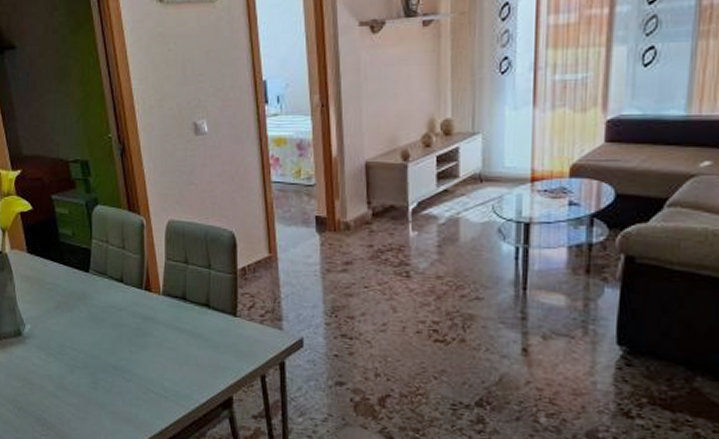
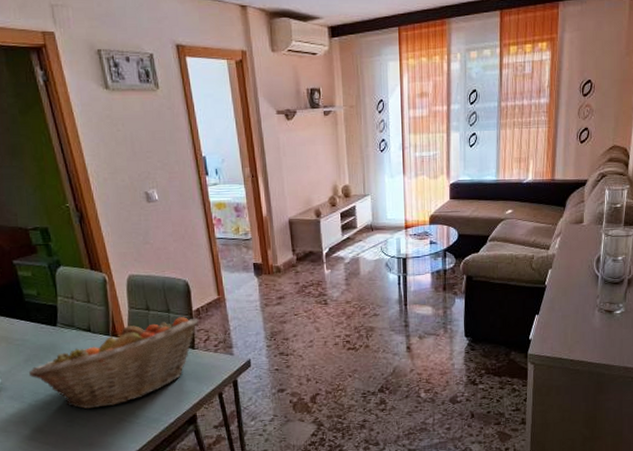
fruit basket: none [58,275,243,373] -> present [29,317,198,409]

